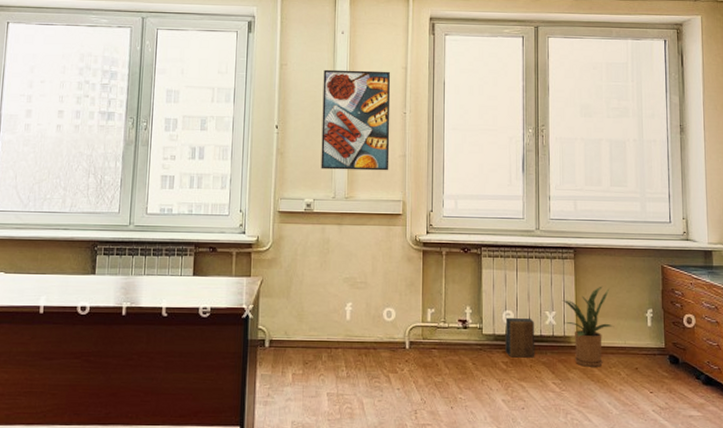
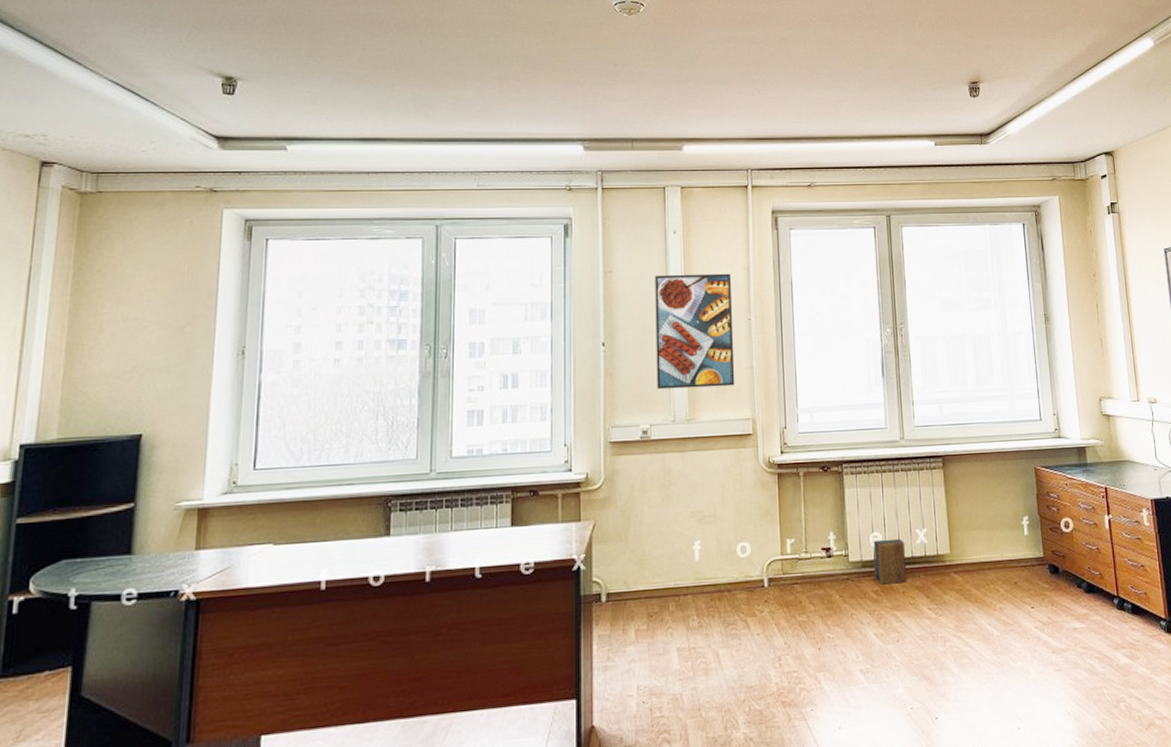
house plant: present [561,286,614,367] -> none [932,495,990,587]

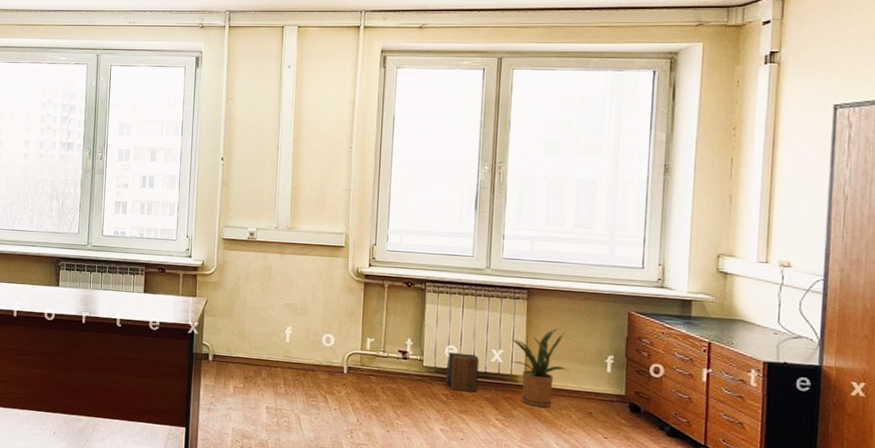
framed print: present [655,273,735,390] -> none [264,103,338,204]
house plant: none [932,495,990,587] -> present [510,328,568,408]

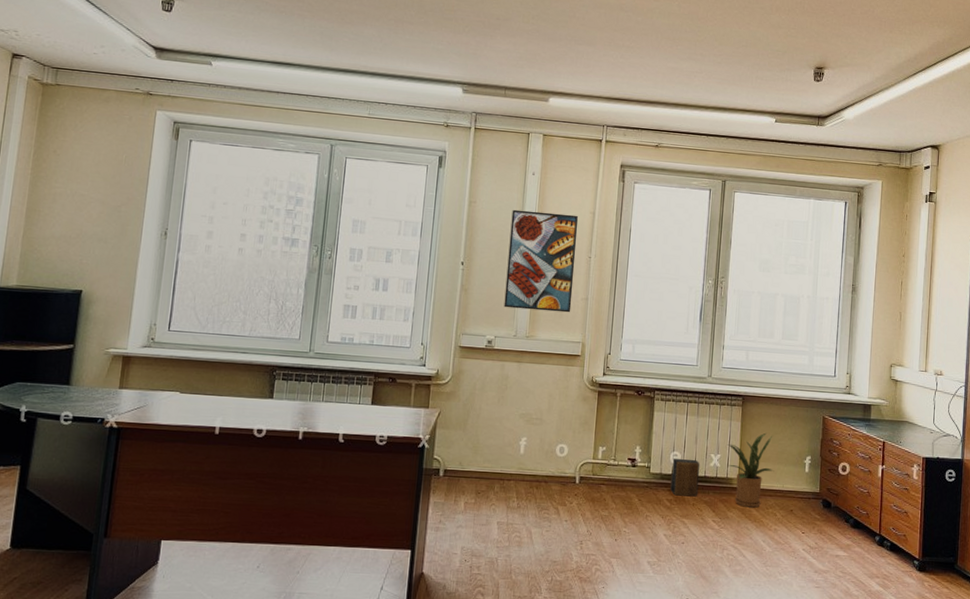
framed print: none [264,103,338,204] -> present [504,209,579,313]

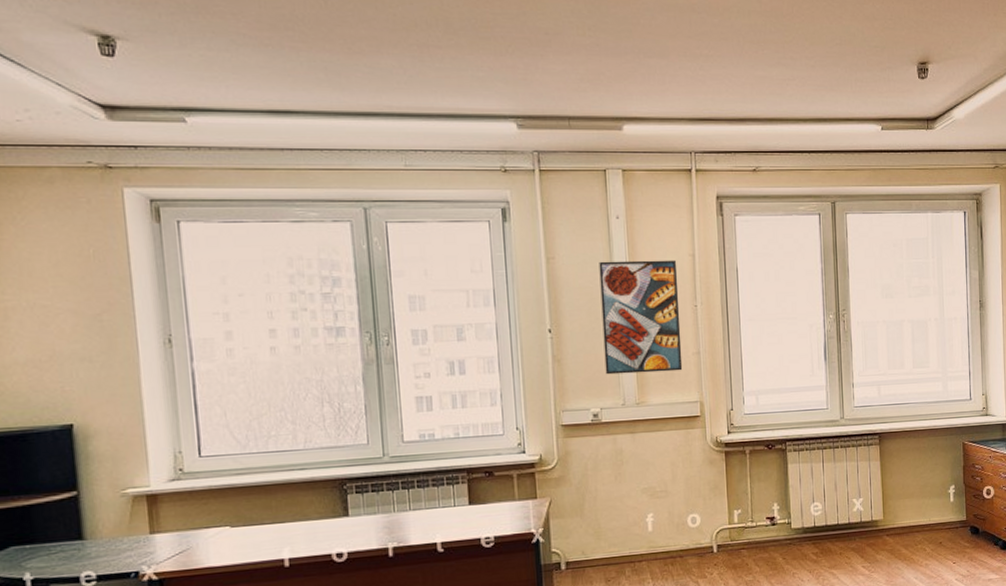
speaker: present [670,459,700,497] -> none [814,507,844,548]
house plant: present [726,432,774,508] -> none [868,468,919,547]

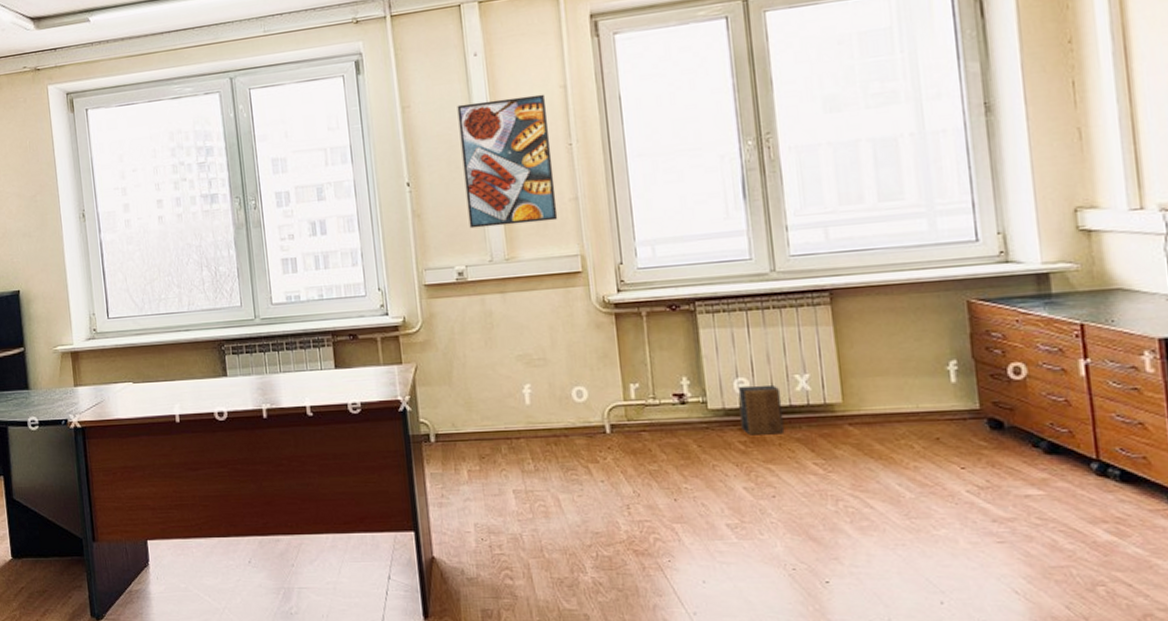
speaker: none [814,507,844,548] -> present [739,384,785,436]

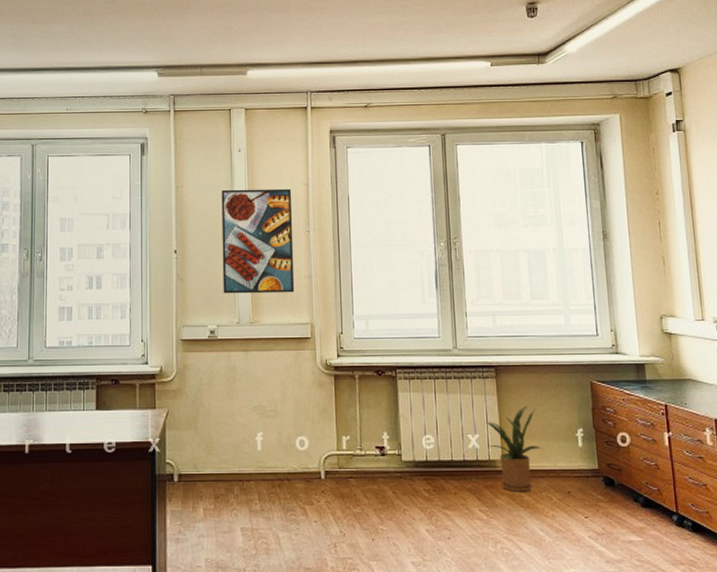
speaker: present [739,384,785,436] -> none [426,442,459,485]
house plant: none [816,335,899,441] -> present [484,405,543,492]

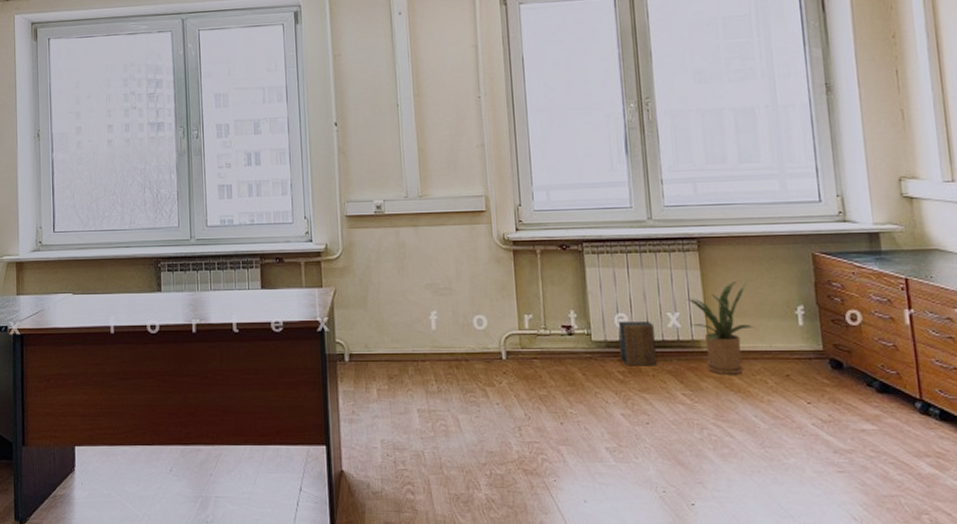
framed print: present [221,188,295,294] -> none [382,51,466,167]
speaker: none [426,442,459,485] -> present [619,320,658,366]

